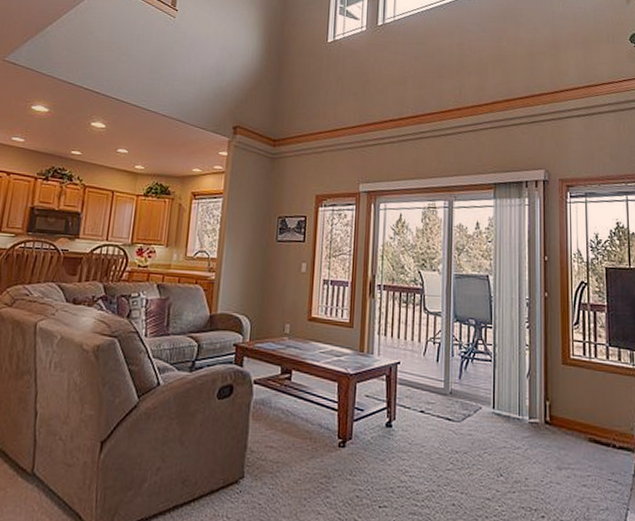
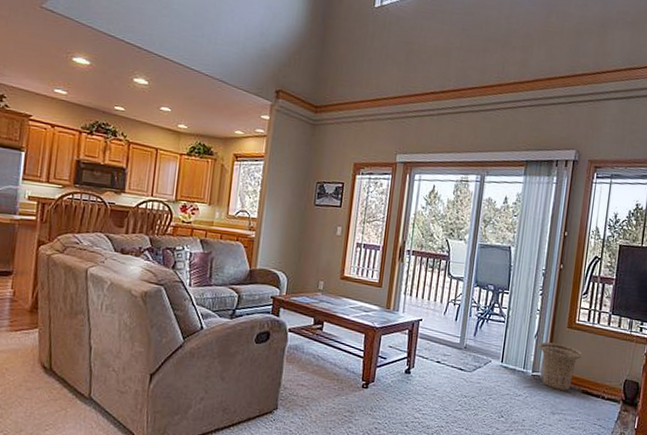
basket: none [532,381,583,441] -> present [538,342,582,391]

